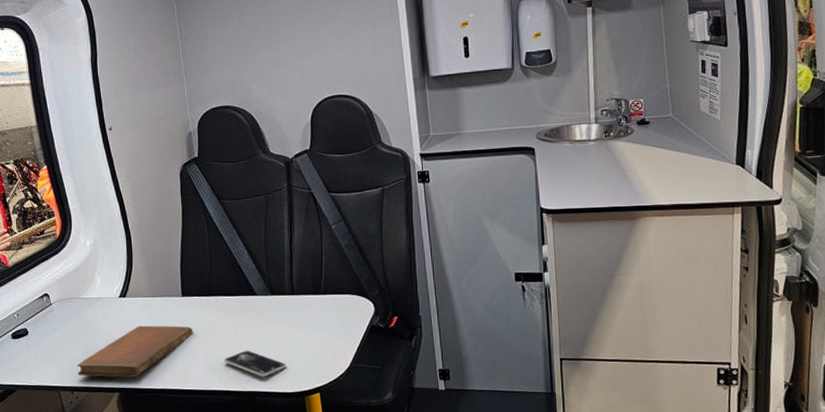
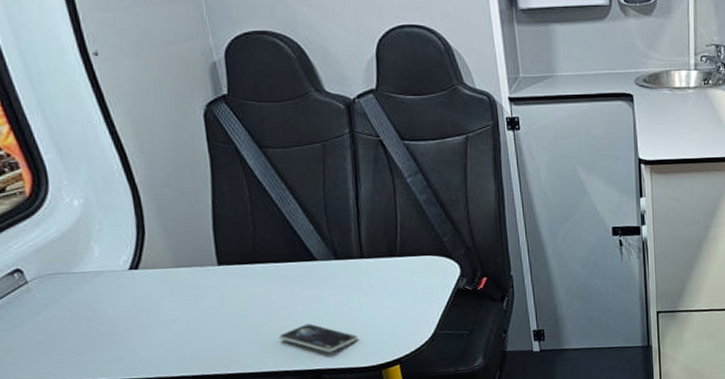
notebook: present [77,325,193,378] -> none [75,300,237,368]

